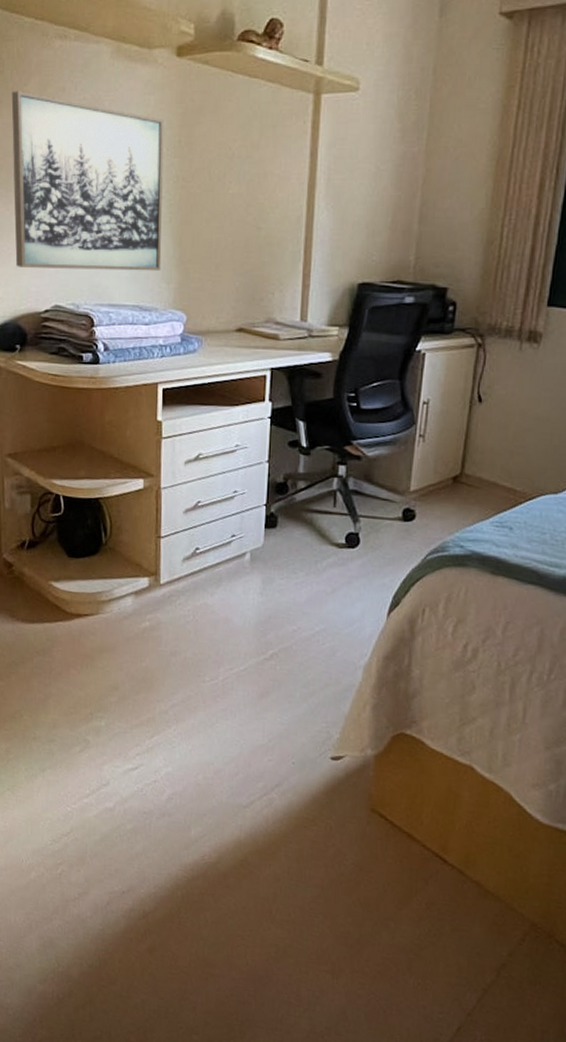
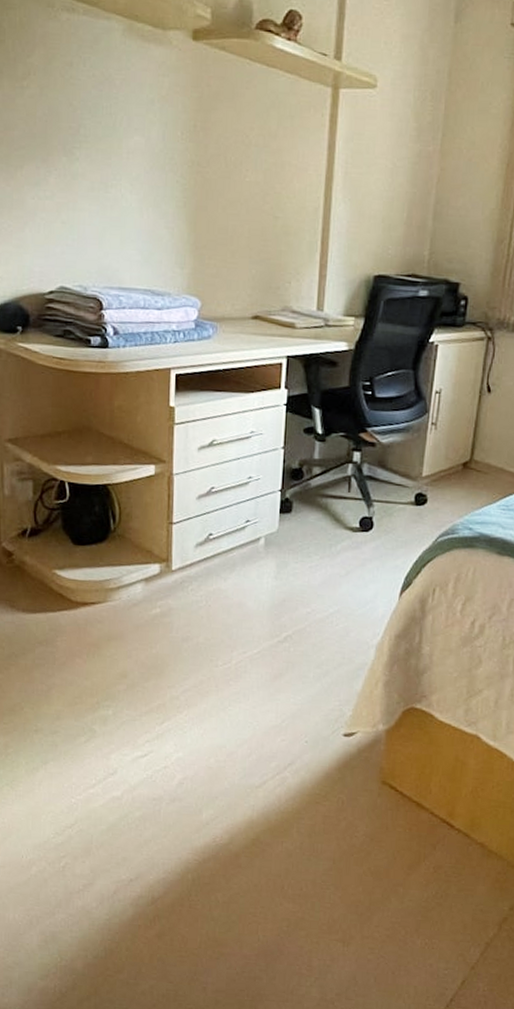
wall art: present [11,91,164,272] -> none [13,62,179,256]

